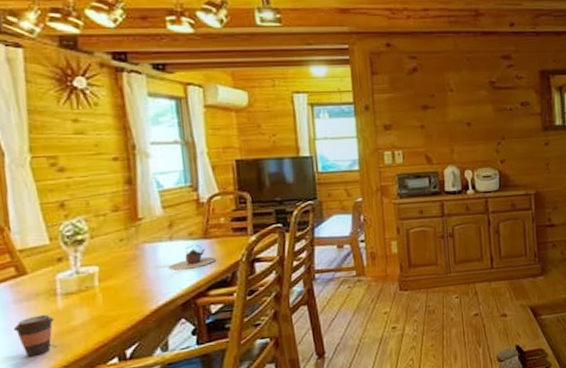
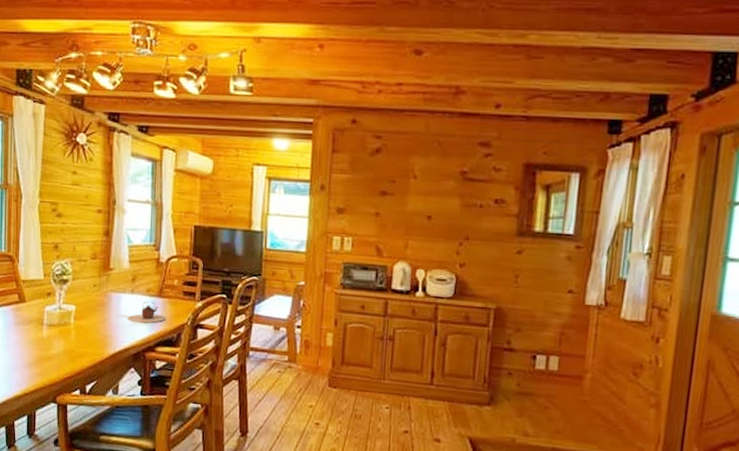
coffee cup: present [13,314,54,357] -> none [11,339,39,373]

